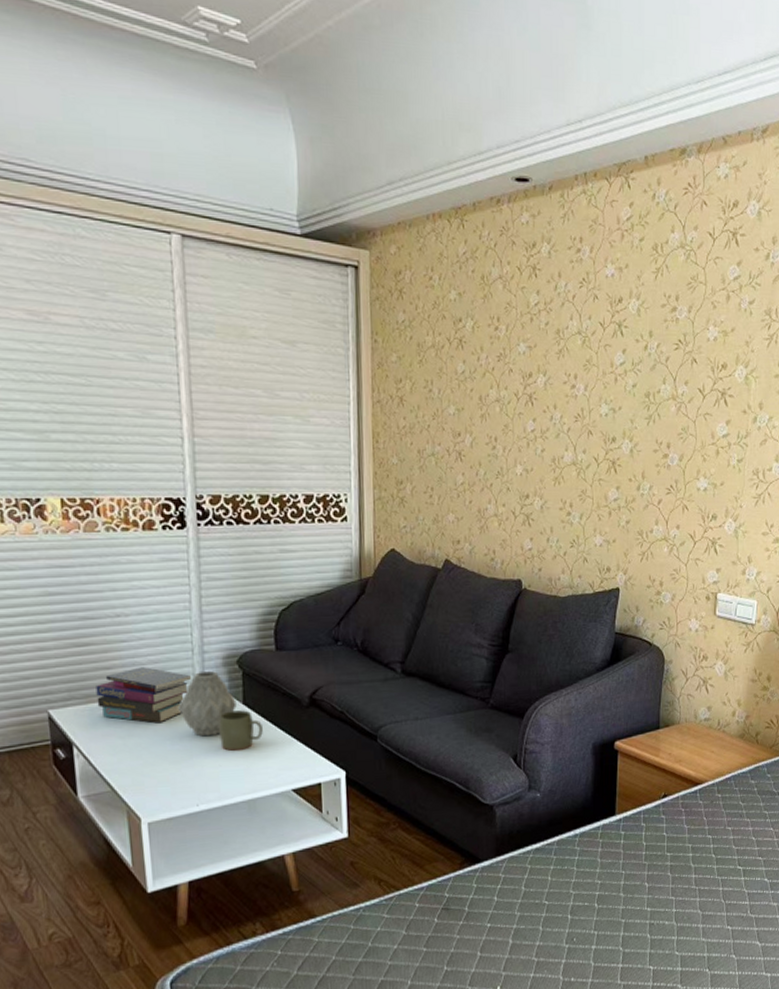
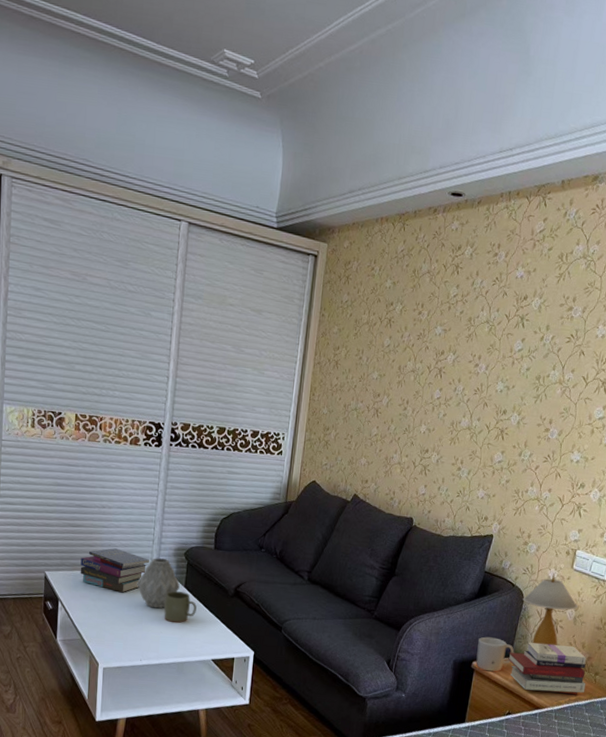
mug: none [619,709,662,750] -> present [476,636,515,672]
books: none [656,705,748,765] -> present [508,642,587,695]
table lamp: none [663,623,727,709] -> present [523,572,578,645]

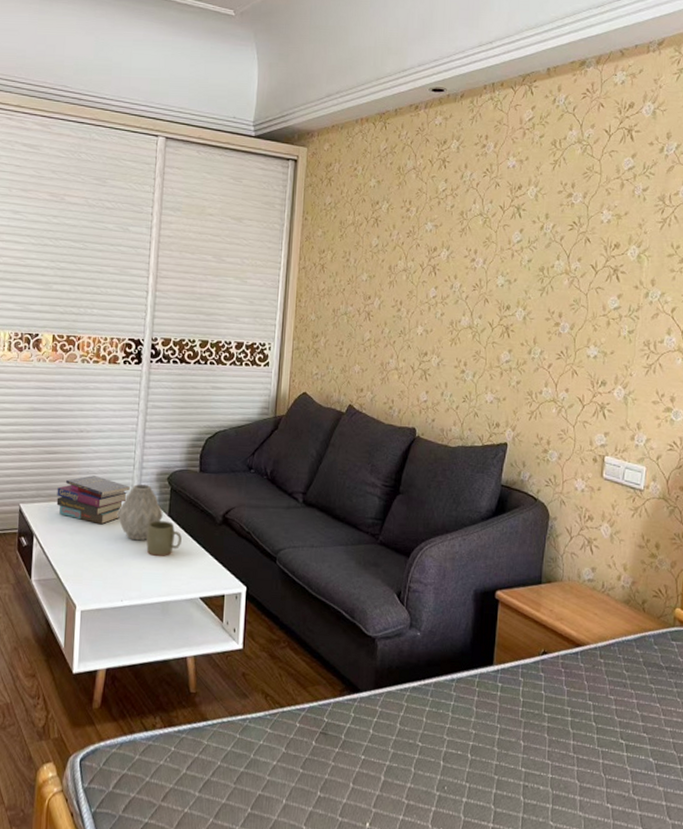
mug: present [476,636,515,672] -> none [500,561,544,603]
books: present [508,642,587,695] -> none [537,565,633,628]
table lamp: present [523,572,578,645] -> none [548,483,614,568]

